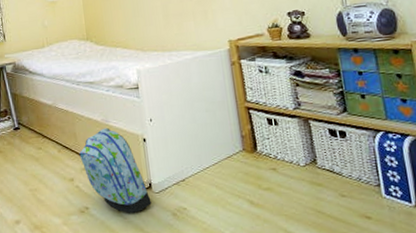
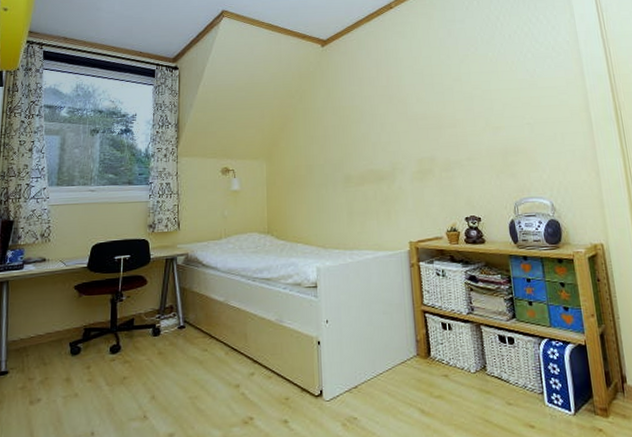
backpack: present [79,128,152,213] -> none [248,328,321,424]

